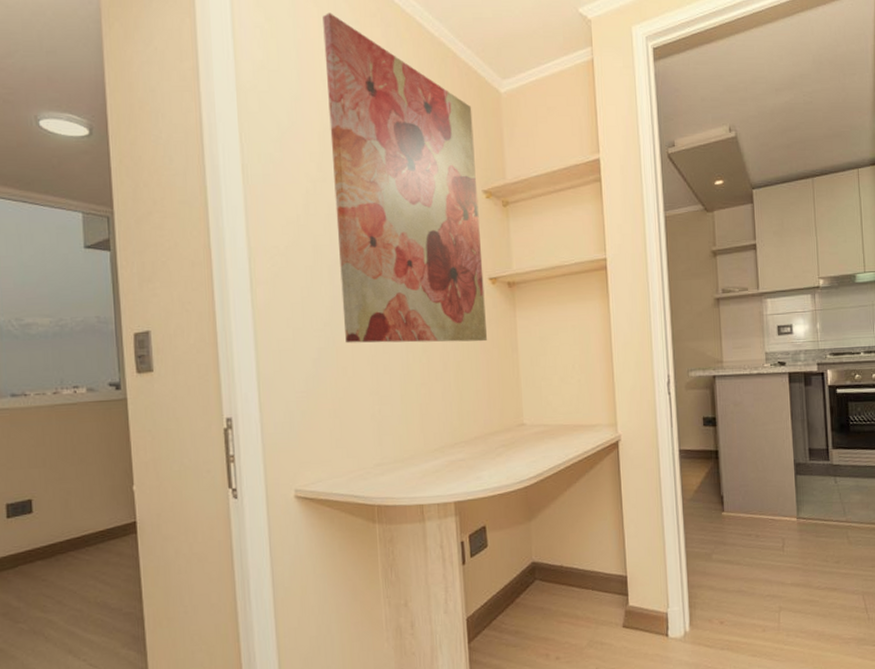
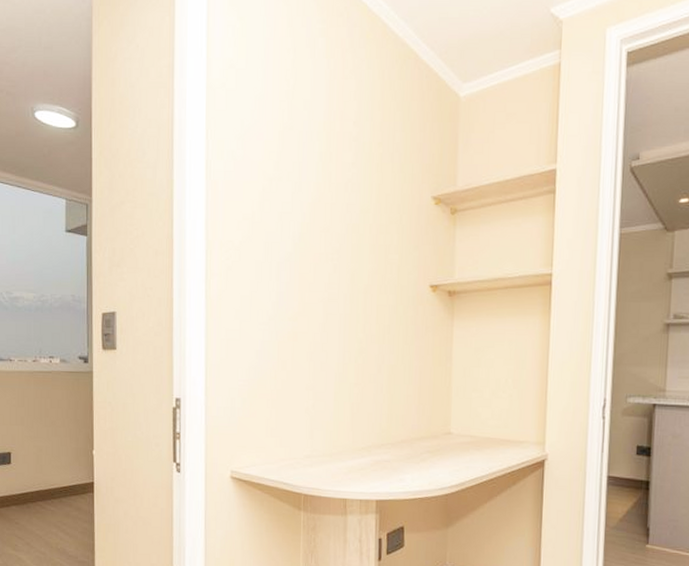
wall art: present [323,13,488,343] -> none [287,12,429,348]

